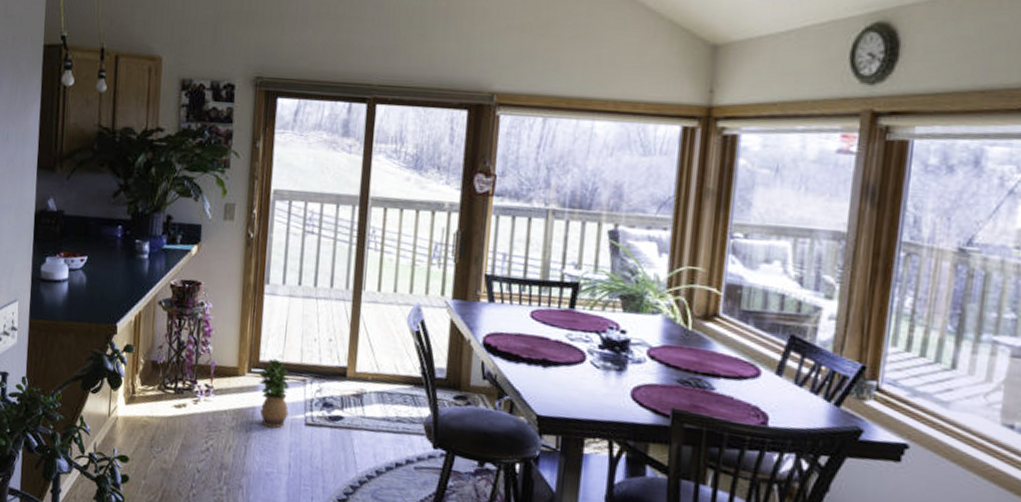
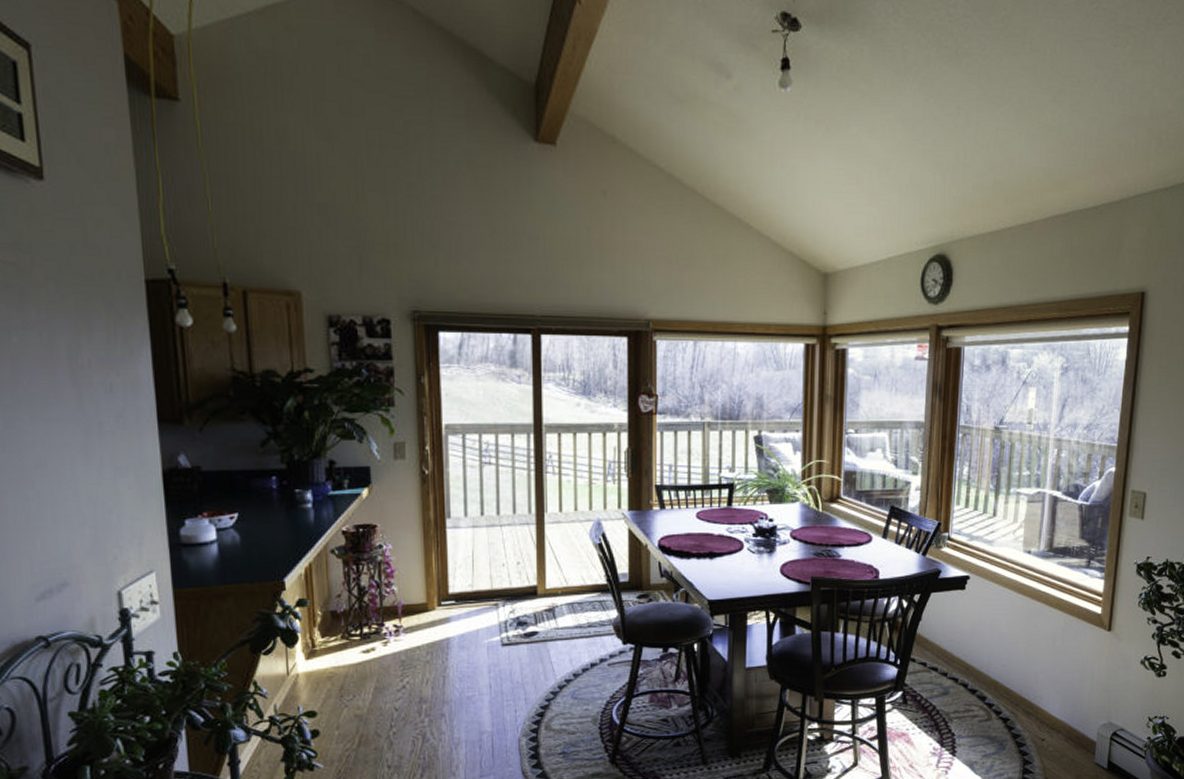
potted plant: present [258,358,290,429] -> none [449,589,484,655]

